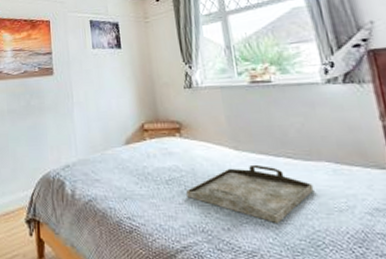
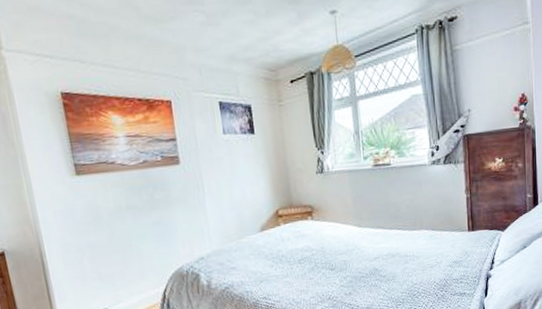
serving tray: present [186,164,314,223] -> none [316,237,415,283]

